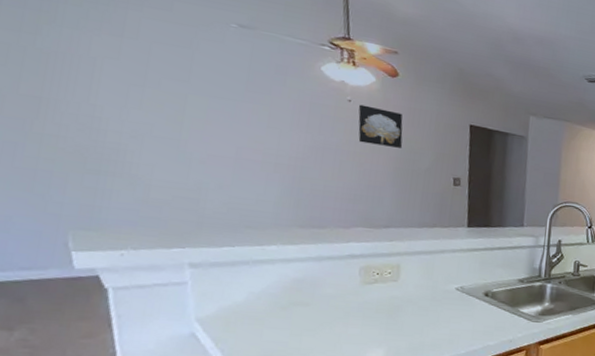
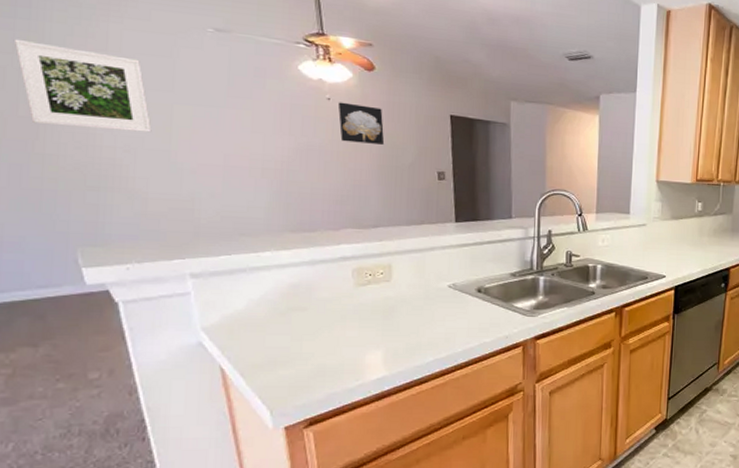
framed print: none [22,17,163,121] -> present [13,38,152,133]

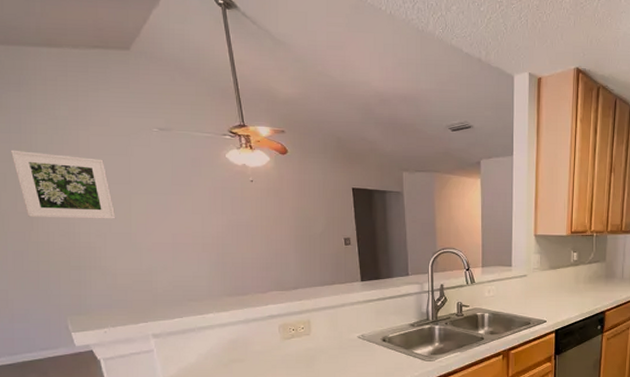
wall art: present [337,102,385,145] -> none [259,183,299,217]

